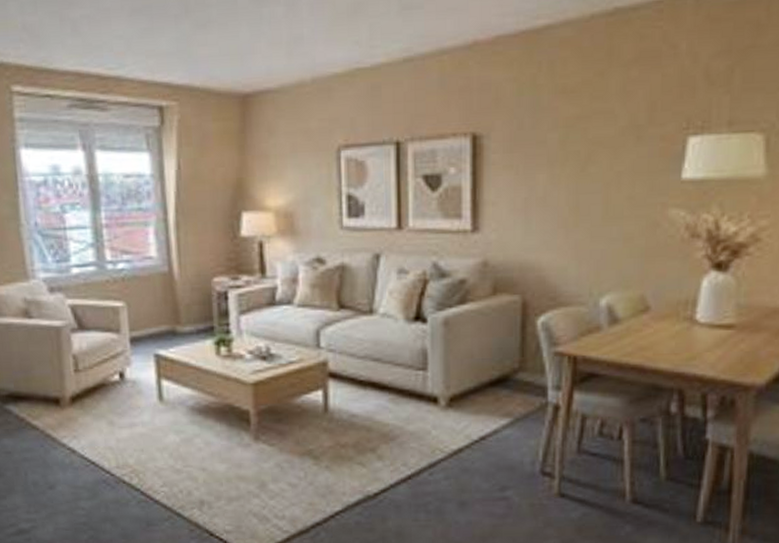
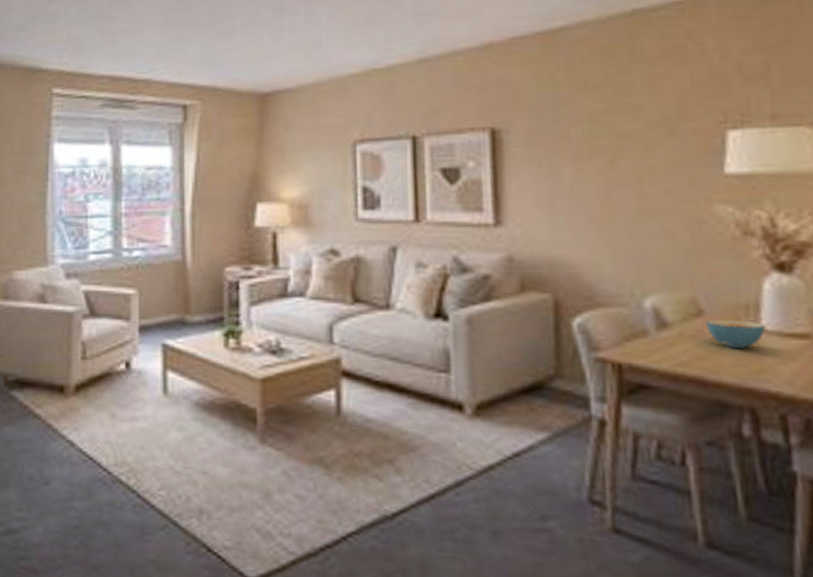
cereal bowl: none [651,314,699,340] -> present [706,319,766,349]

